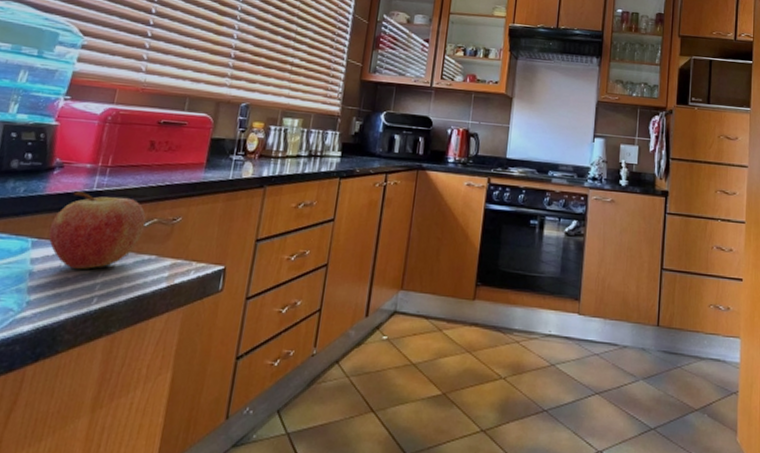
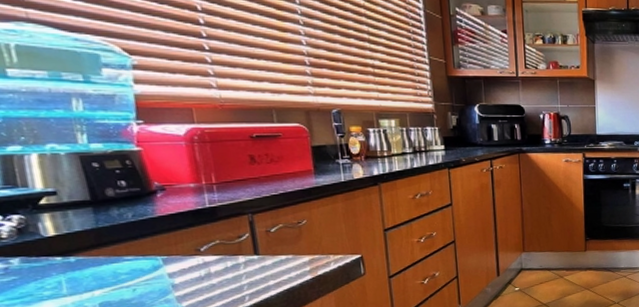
fruit: present [48,191,146,269] -> none [174,209,273,276]

